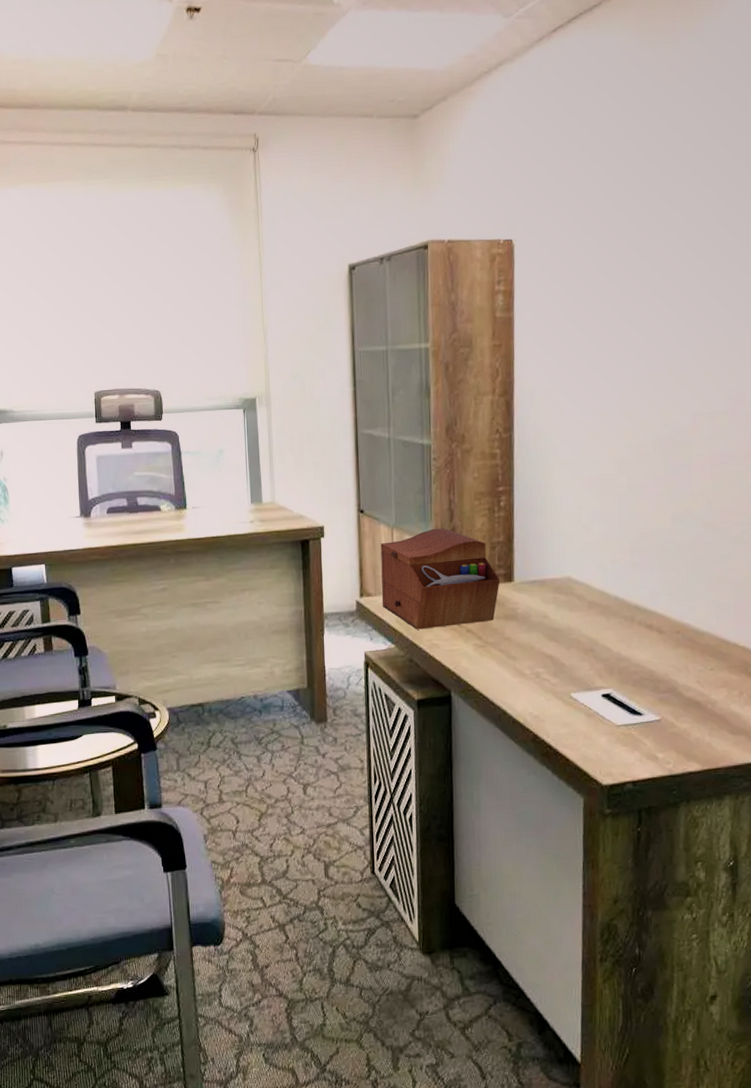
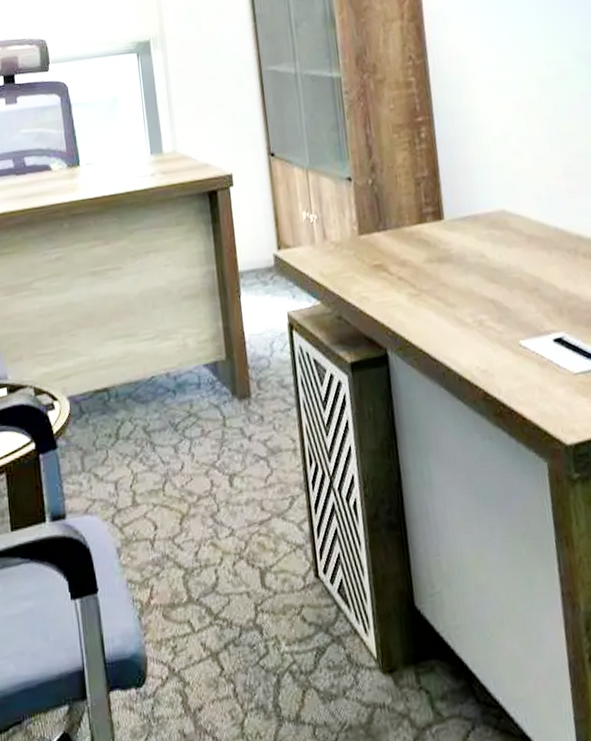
sewing box: present [380,528,500,630] -> none [295,166,429,282]

